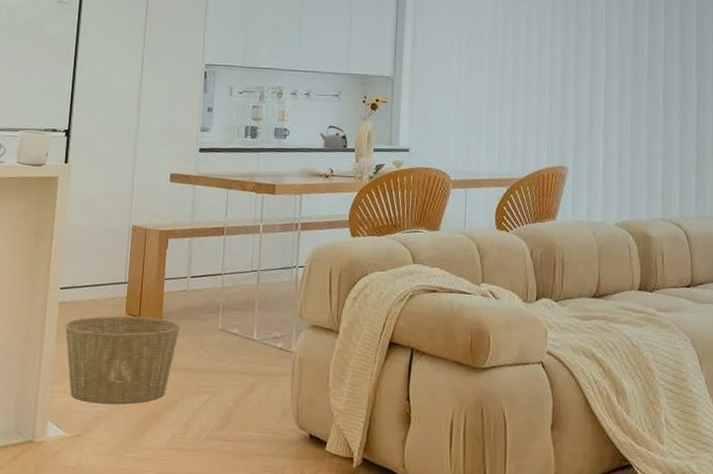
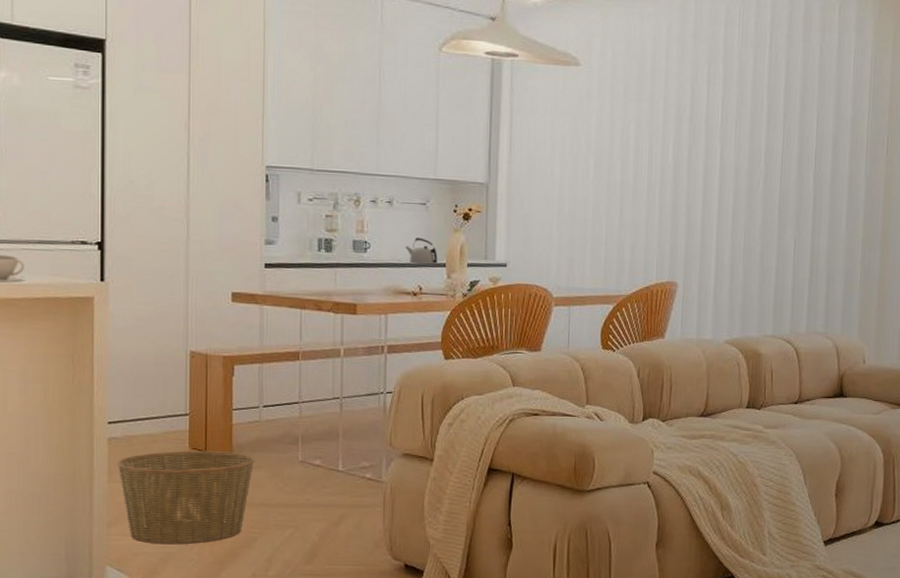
mug: present [16,129,51,166] -> none [38,241,80,284]

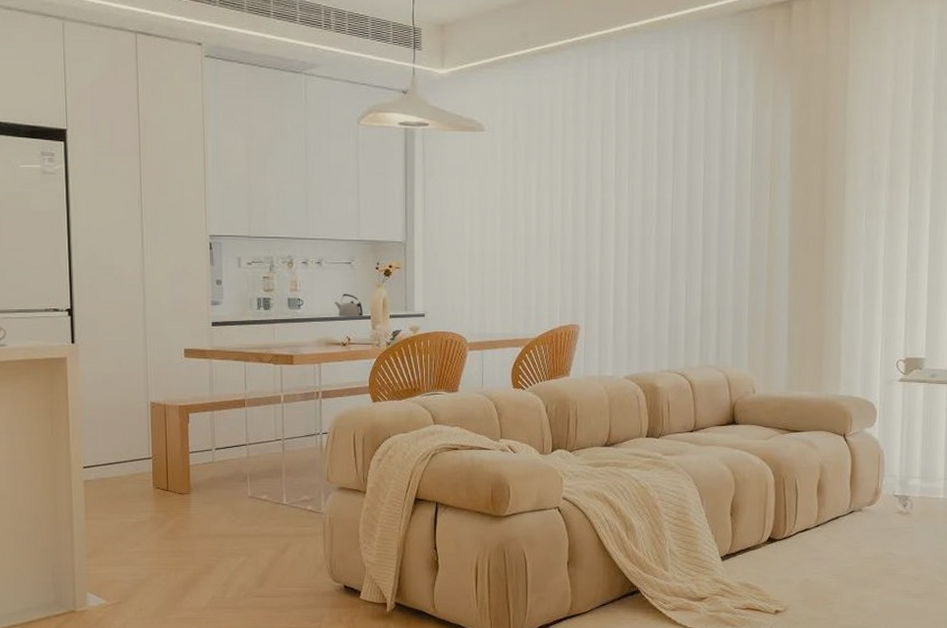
basket: present [117,450,255,545] -> none [92,490,210,573]

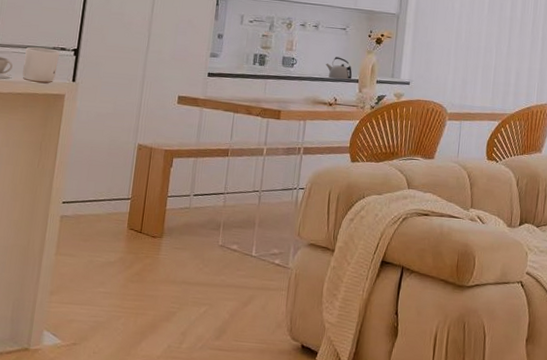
mug: none [17,310,54,347] -> present [22,46,60,83]

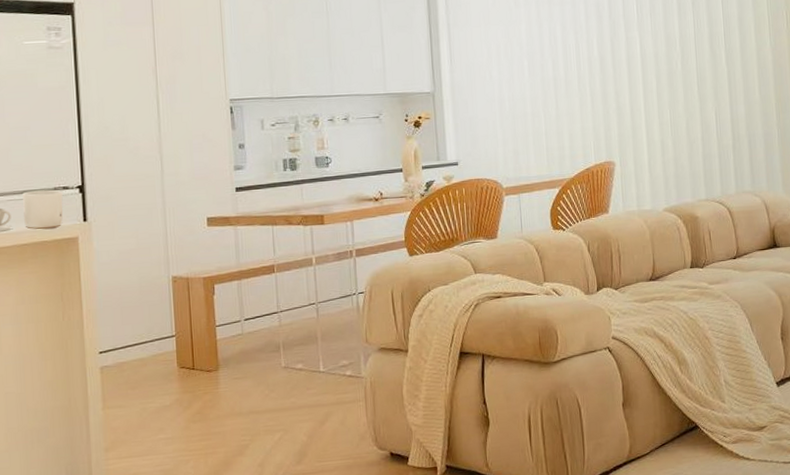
kettle: present [326,56,353,79] -> none [364,148,395,174]

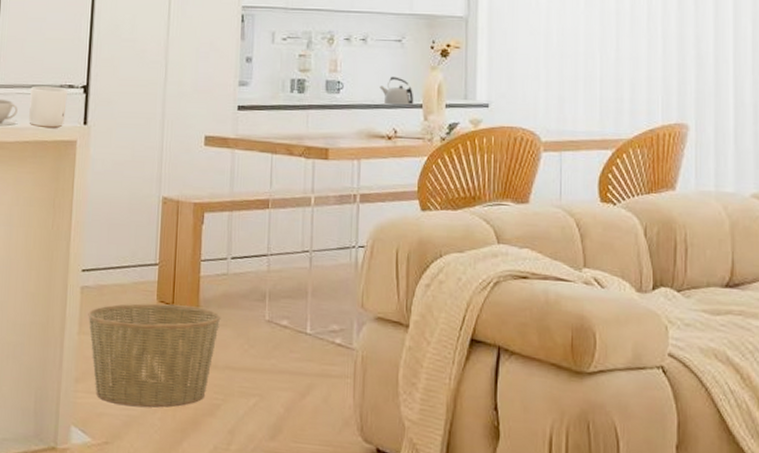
basket: none [110,366,241,463] -> present [88,303,221,408]
kettle: none [364,148,395,174] -> present [379,76,414,106]

